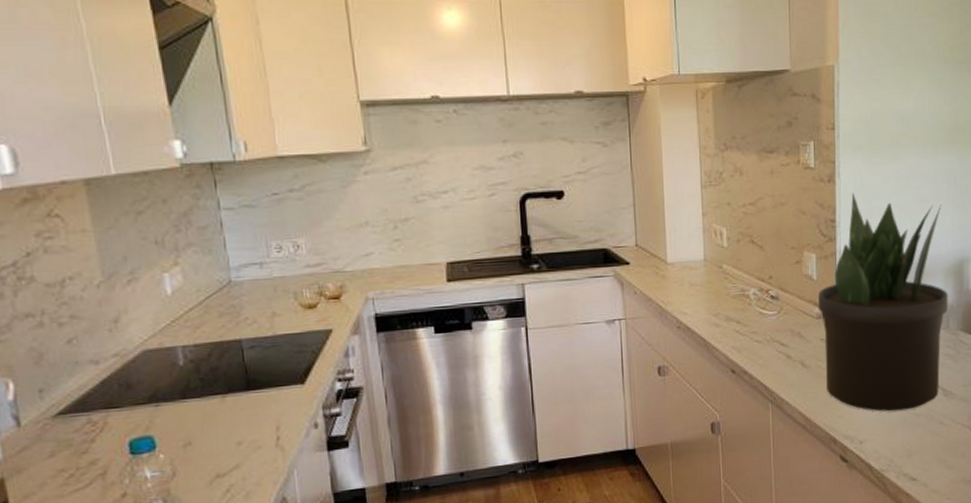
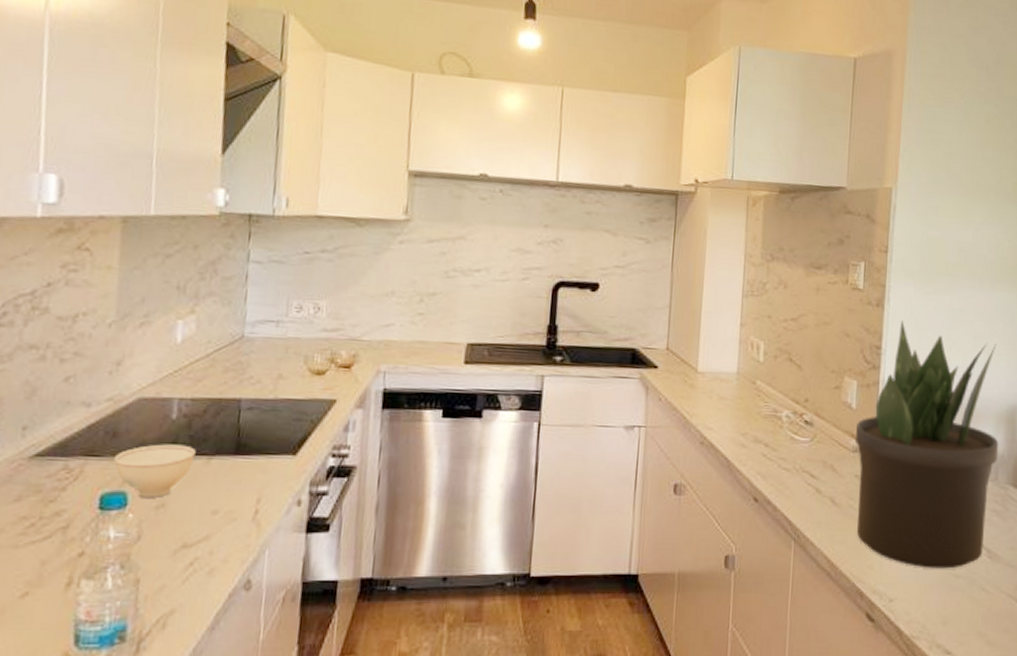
bowl: none [133,387,210,439] -> present [113,444,196,498]

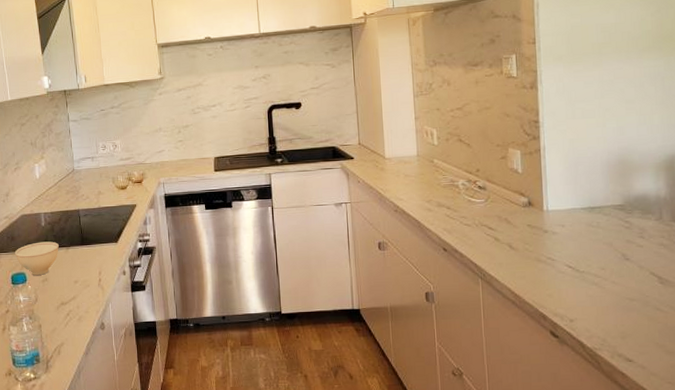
planter: present [855,320,999,569] -> none [523,97,661,294]

